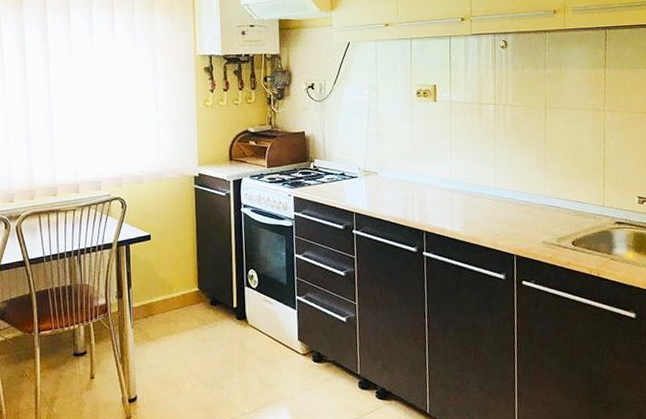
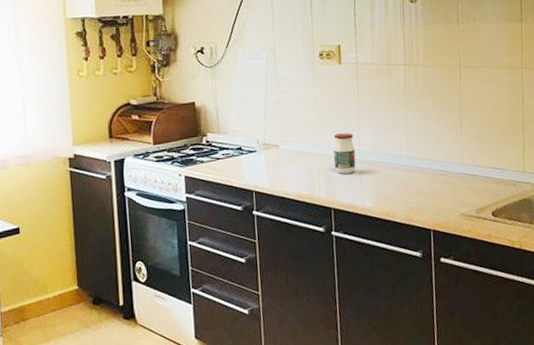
jar: none [426,164,447,201] -> present [333,133,356,174]

